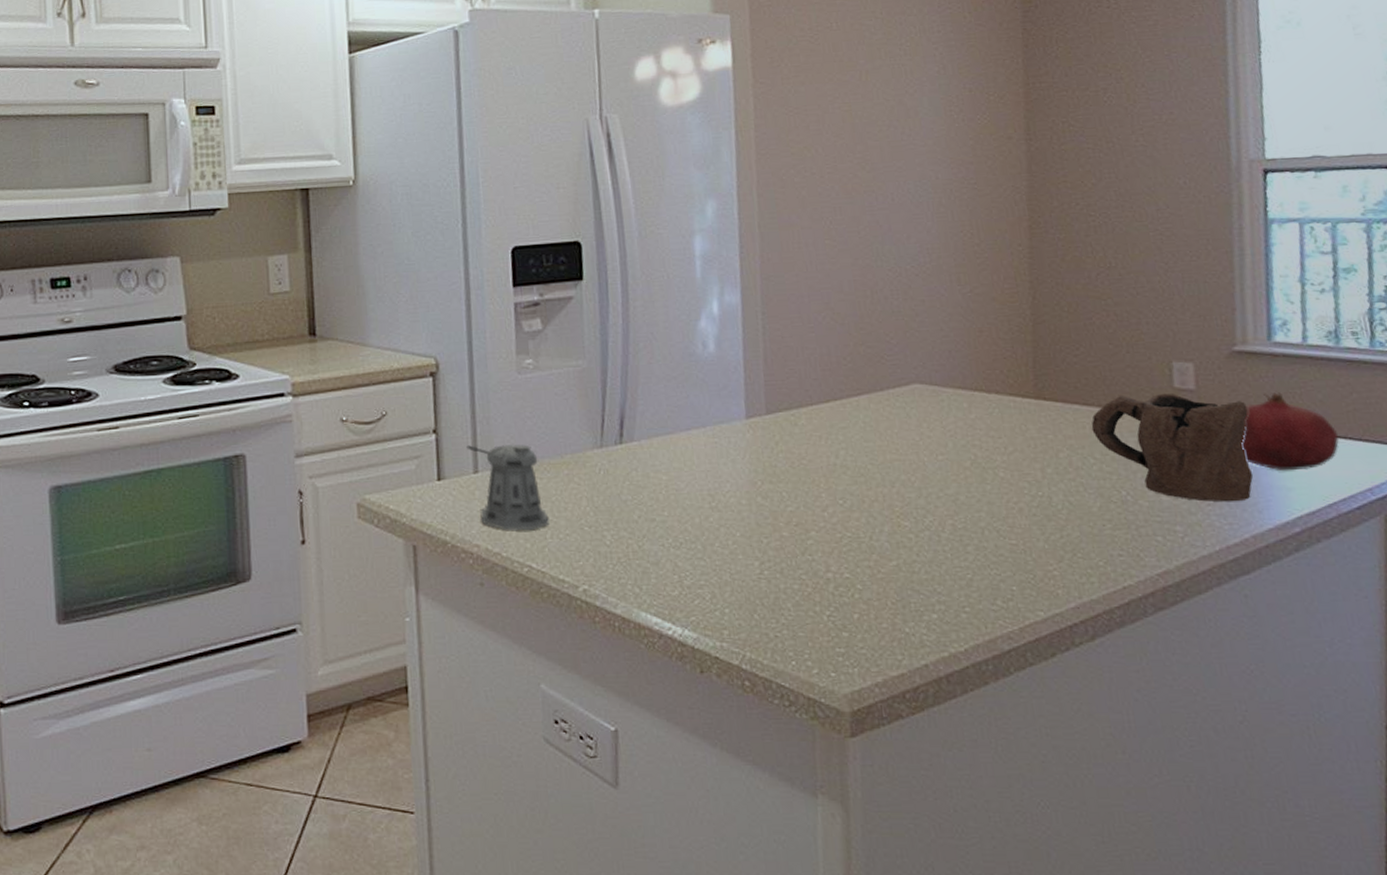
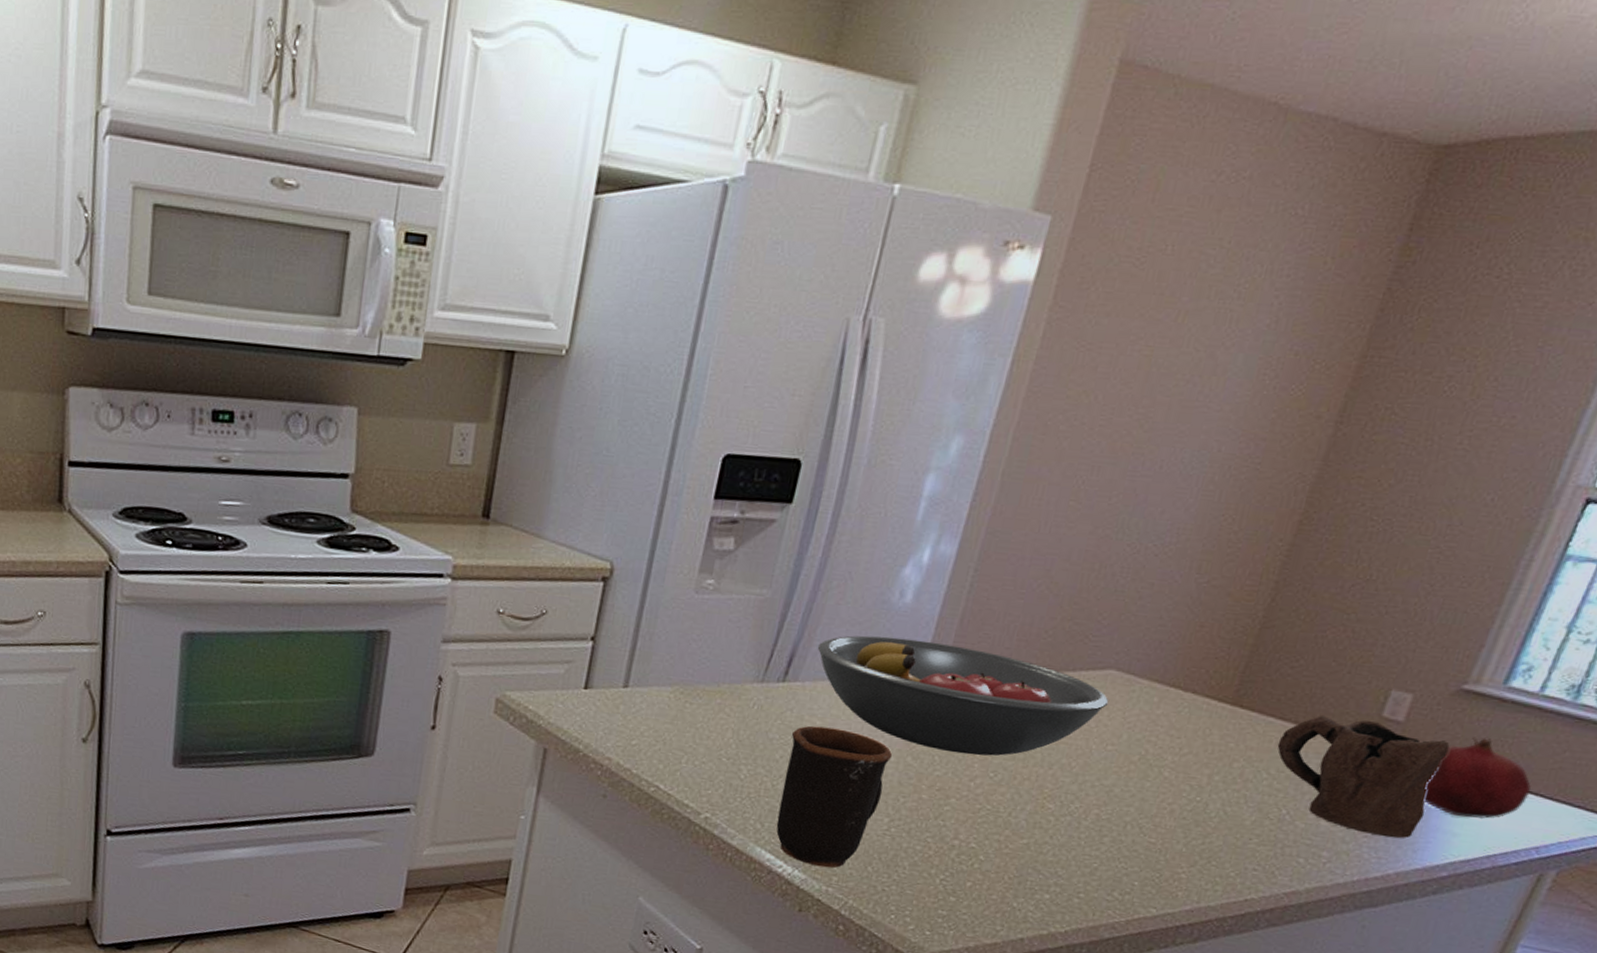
pepper shaker: present [466,444,550,531] -> none [619,658,694,753]
fruit bowl: none [642,384,924,486] -> present [817,635,1110,756]
mug: none [643,480,745,623] -> present [776,725,892,868]

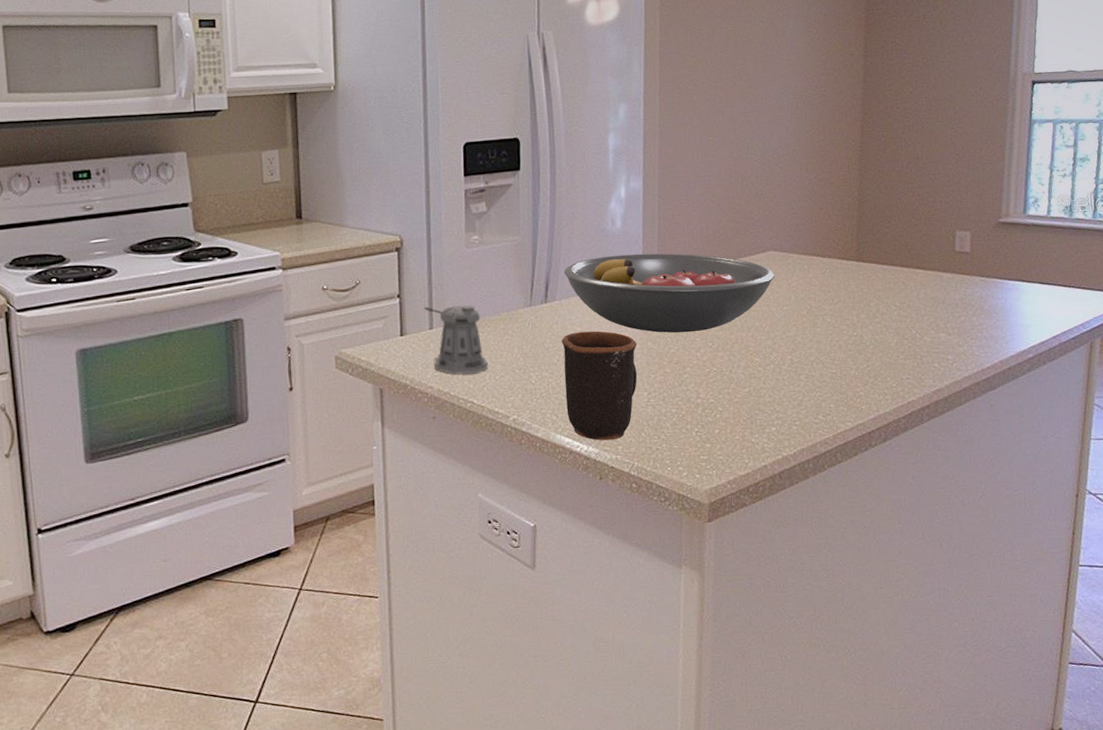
pepper shaker: none [619,658,694,753] -> present [424,305,488,374]
mug: present [1277,716,1451,838] -> none [895,255,1006,337]
fruit: present [1423,736,1531,819] -> none [997,253,1066,313]

